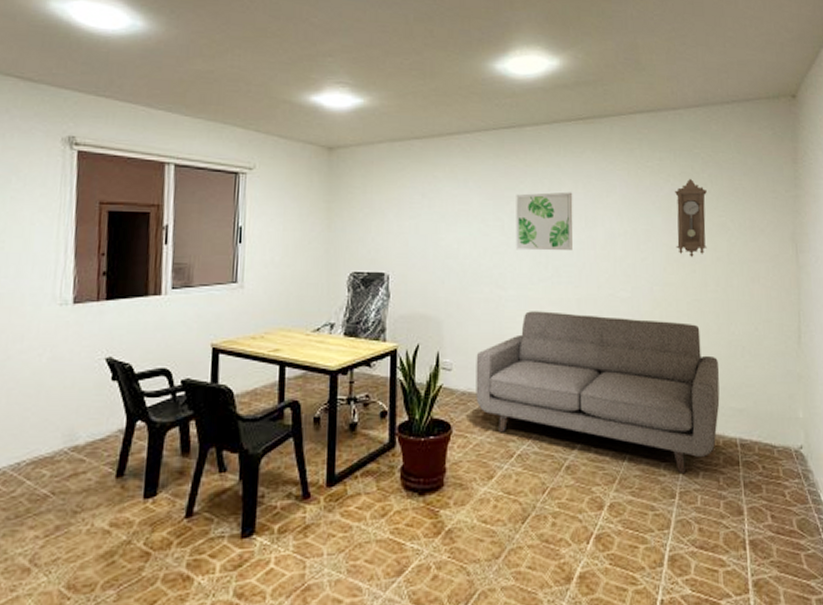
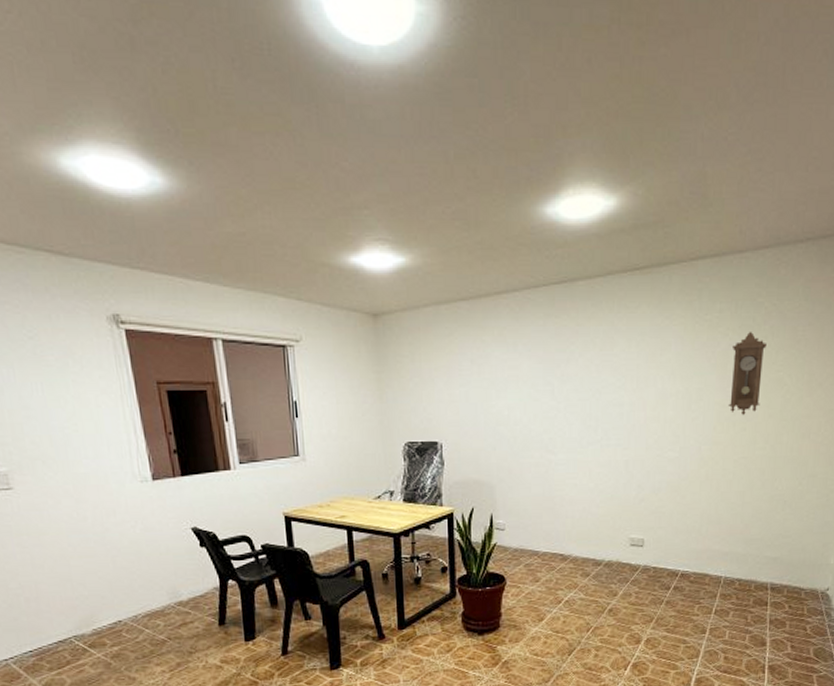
sofa: present [476,311,720,473] -> none [527,473,759,613]
wall art: present [516,192,573,251] -> none [566,351,625,415]

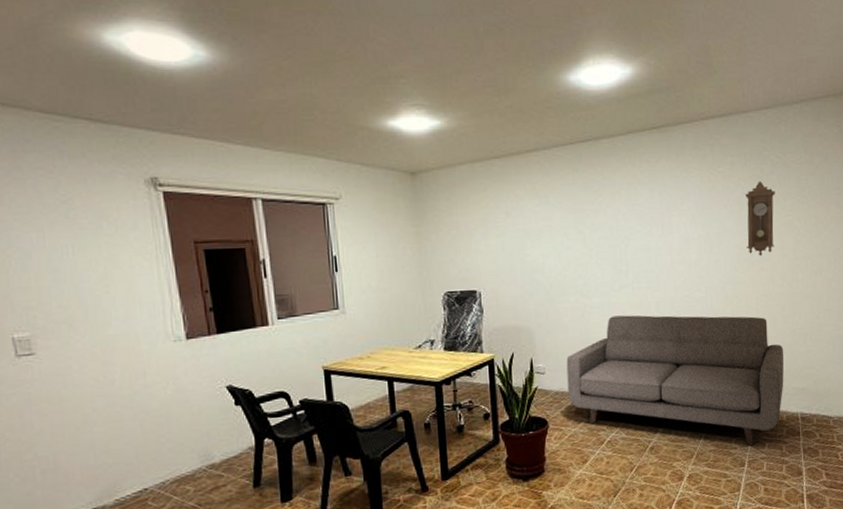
sofa: none [527,473,759,613] -> present [566,315,784,446]

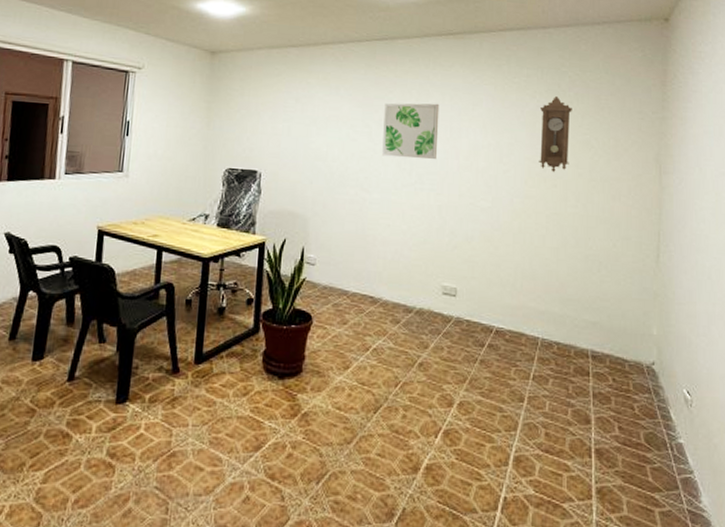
sofa: present [566,315,784,446] -> none [336,214,575,379]
wall art: none [595,201,651,261] -> present [382,103,440,160]

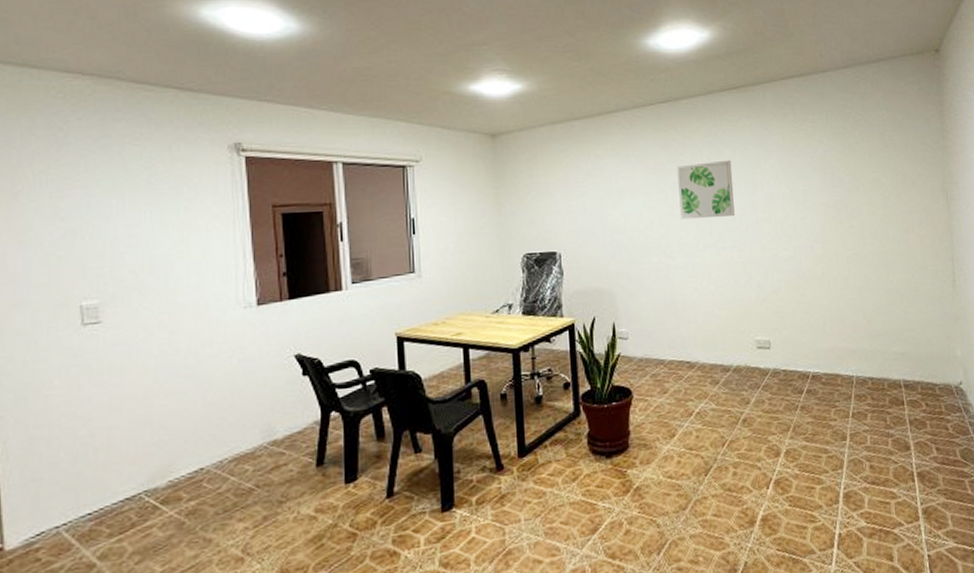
pendulum clock: present [538,96,572,173] -> none [829,139,862,214]

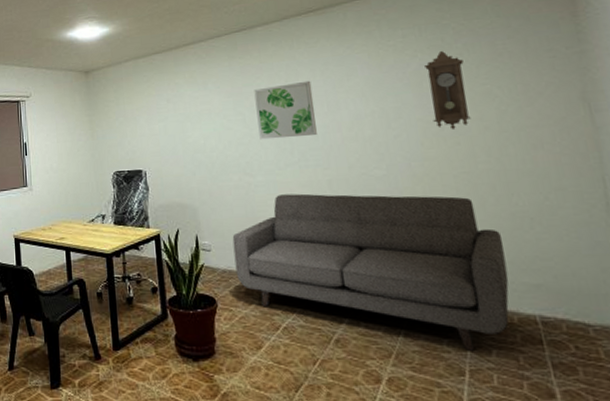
sofa: none [650,275,883,417] -> present [232,193,509,351]
pendulum clock: none [829,139,862,214] -> present [425,51,471,131]

